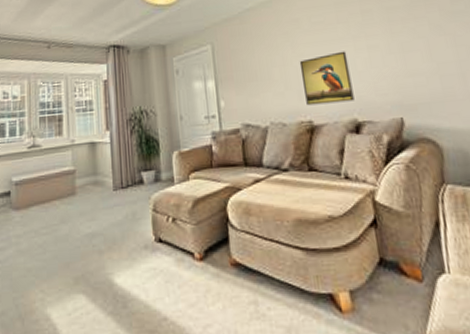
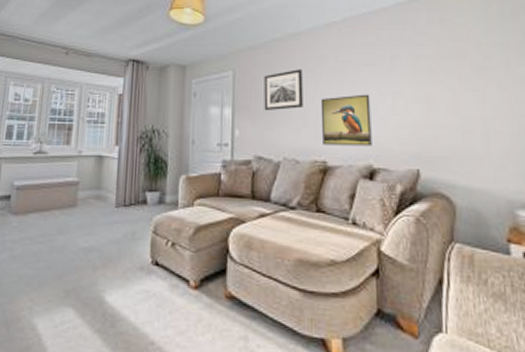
wall art: none [242,35,283,78] -> present [264,69,303,110]

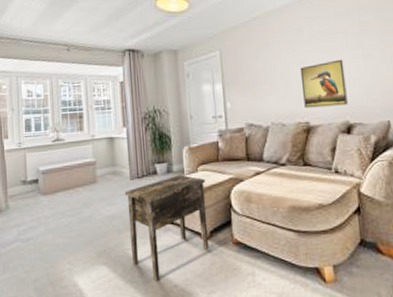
side table: none [104,207,201,336] -> present [124,174,209,282]
wall art: present [264,69,303,110] -> none [248,43,285,83]

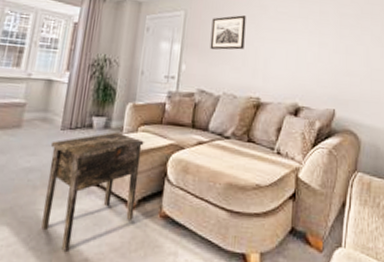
wall art: none [248,43,285,83] -> present [210,15,246,50]
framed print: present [300,59,348,108] -> none [258,42,301,88]

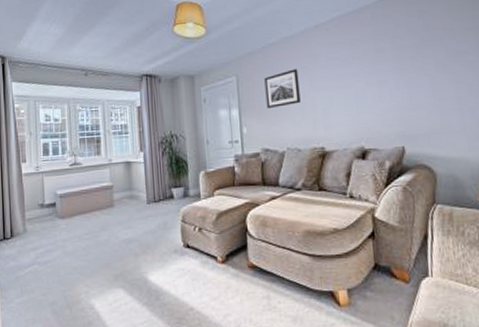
side table: present [41,132,144,253] -> none [141,198,225,305]

